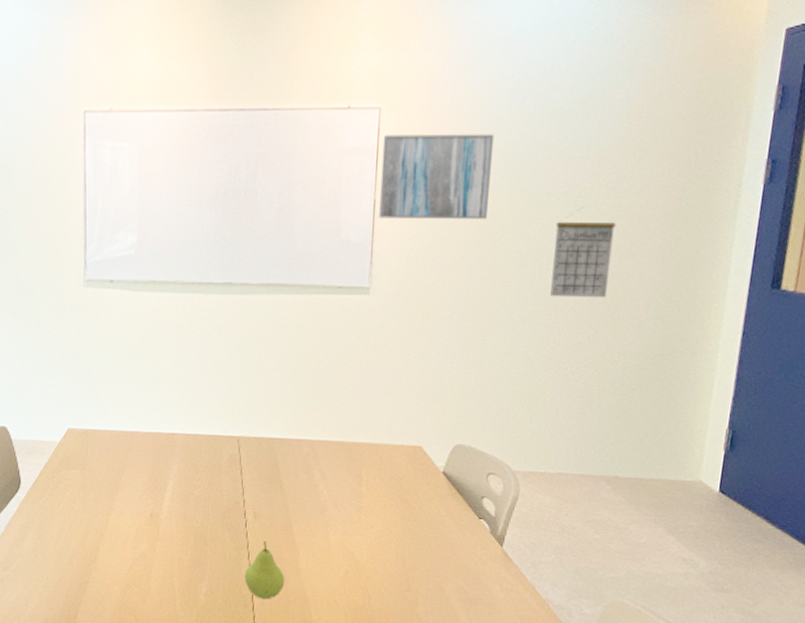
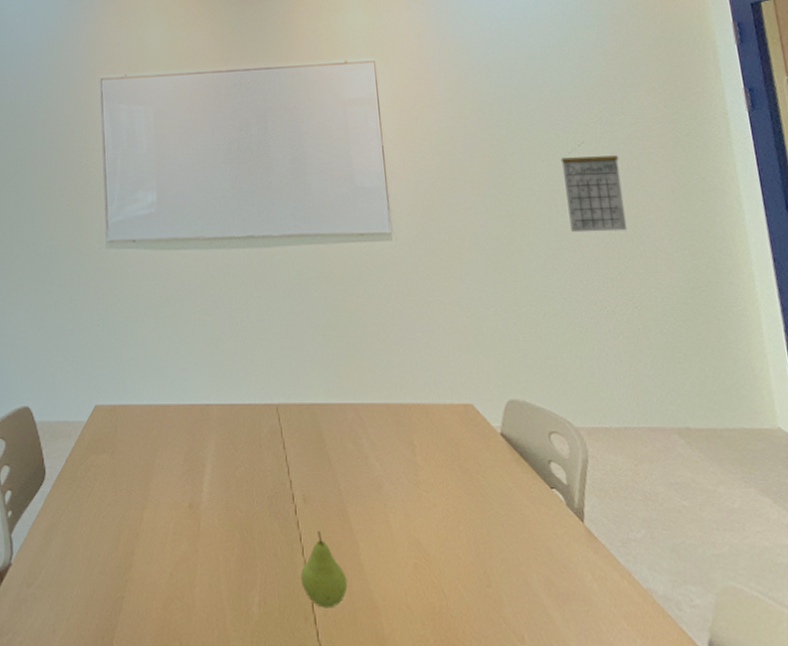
wall art: present [379,134,495,219] -> none [381,79,493,164]

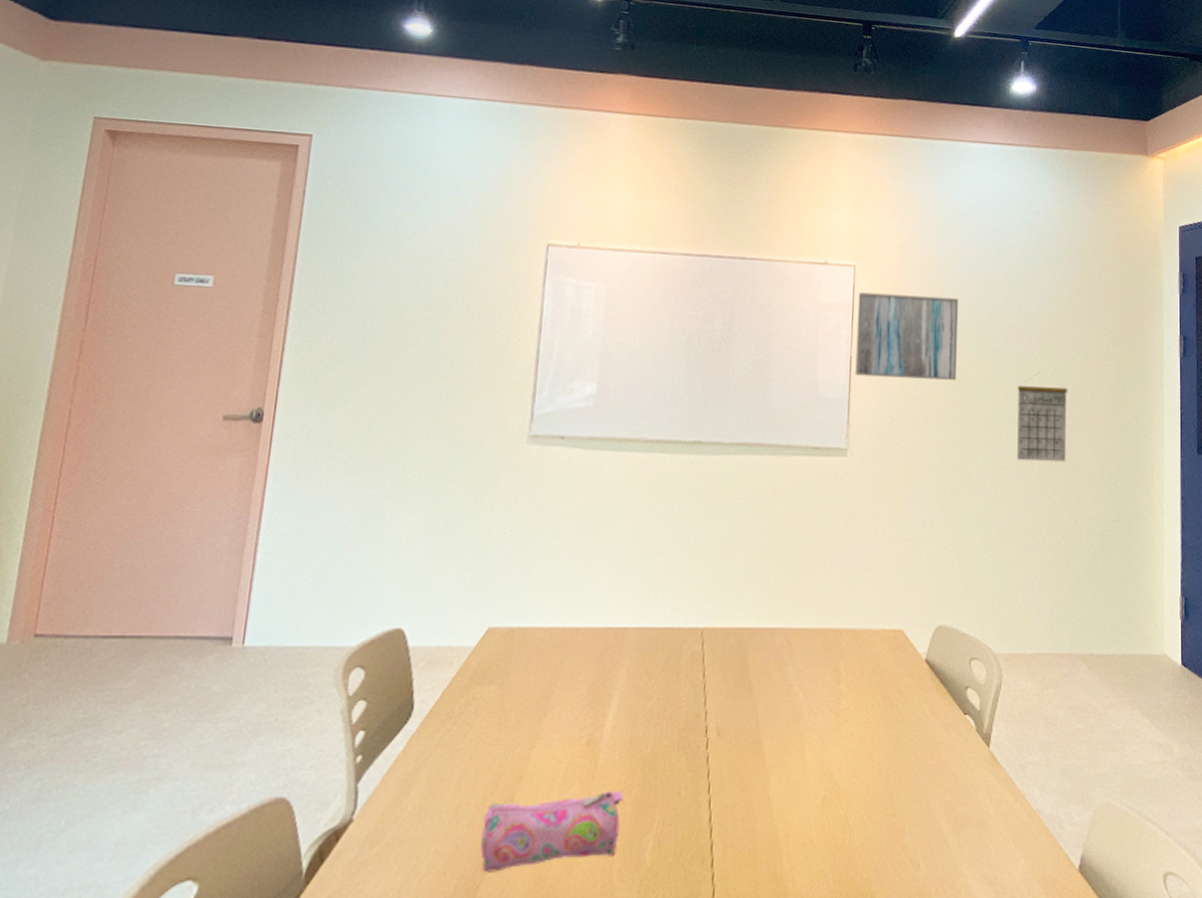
pencil case: none [112,550,228,615] -> present [480,791,623,873]
fruit: present [300,531,348,609] -> none [702,766,752,849]
wall art: none [381,79,493,164] -> present [855,292,959,380]

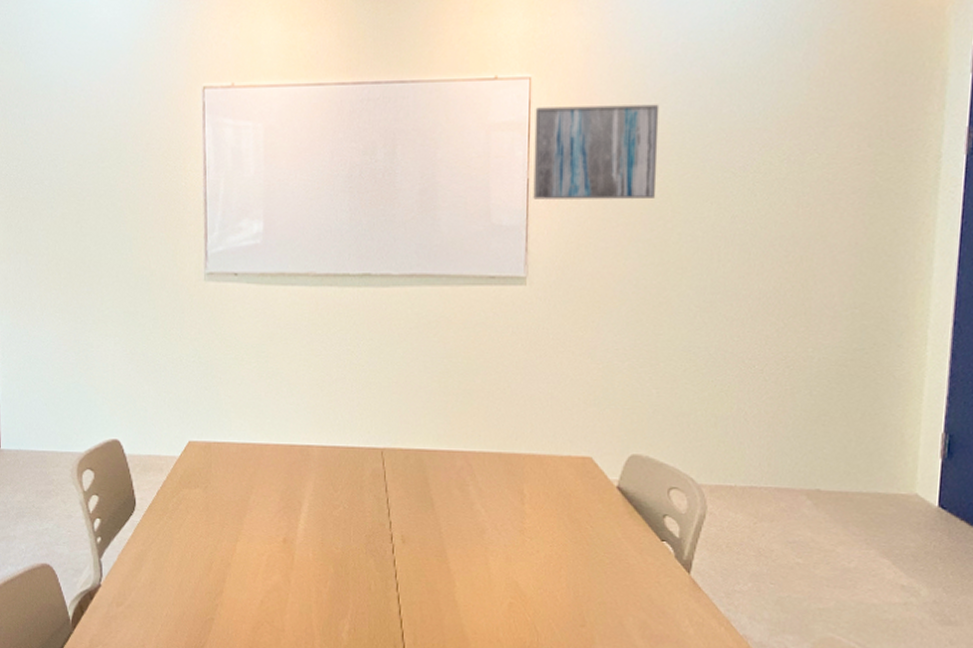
pencil case: present [480,791,623,873] -> none [202,581,319,635]
calendar: present [1017,372,1068,462] -> none [731,183,802,285]

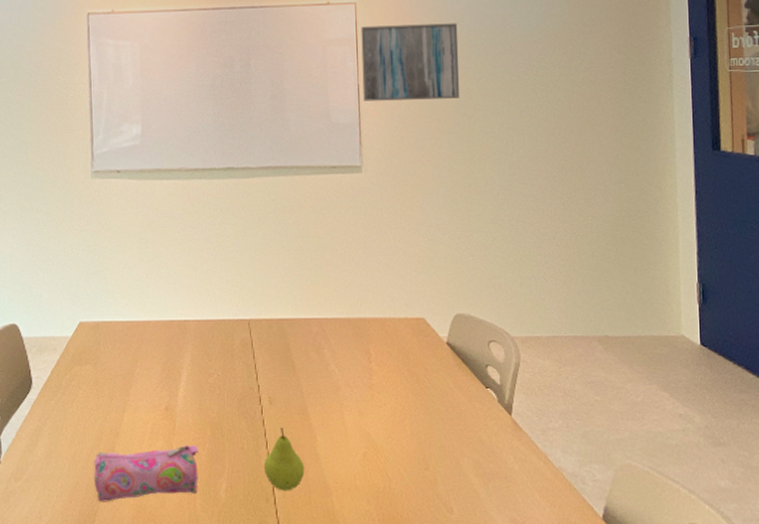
pencil case: none [202,581,319,635] -> present [94,445,198,502]
fruit: none [392,569,440,638] -> present [263,428,305,491]

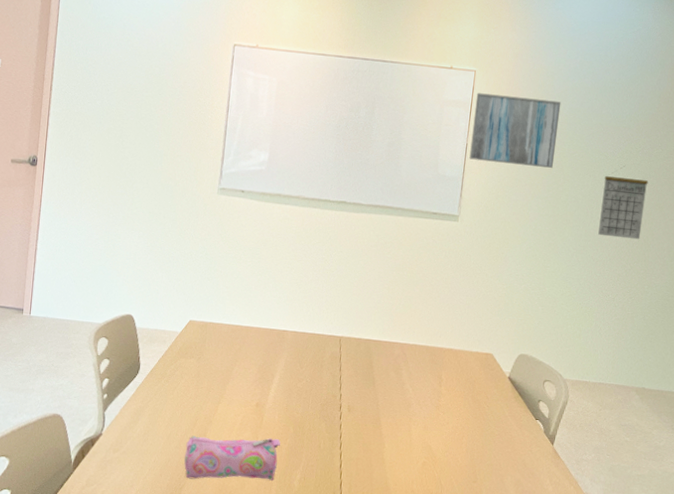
fruit: present [263,428,305,491] -> none [335,433,371,488]
calendar: none [520,84,574,167] -> present [598,166,649,240]

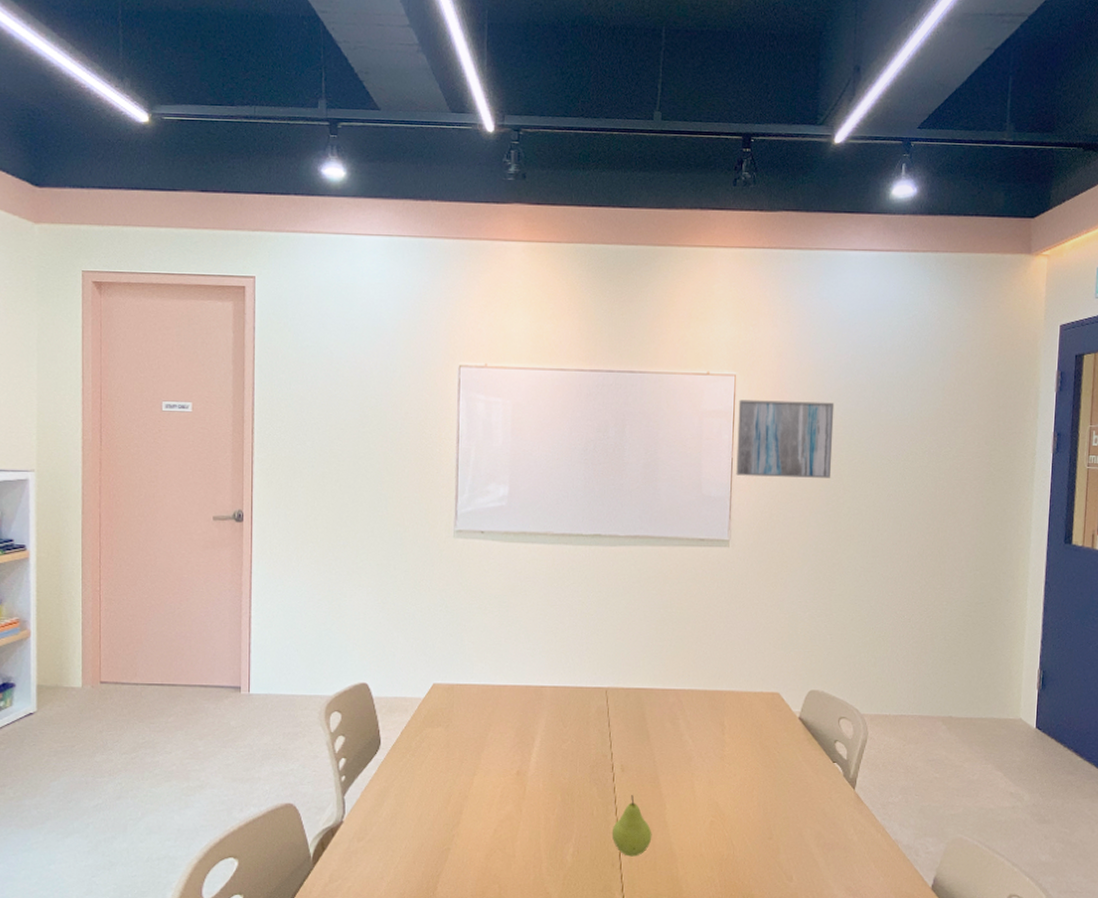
pencil case: present [184,435,281,481] -> none [440,810,548,864]
fruit: none [335,433,371,488] -> present [611,795,652,857]
calendar: present [598,166,649,240] -> none [887,469,939,551]

